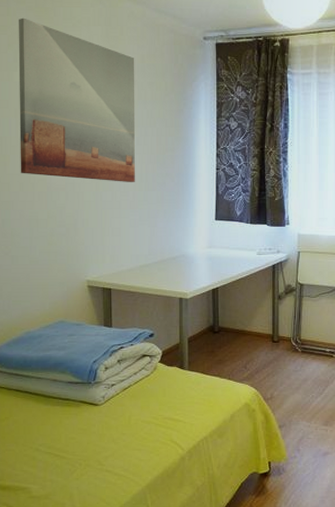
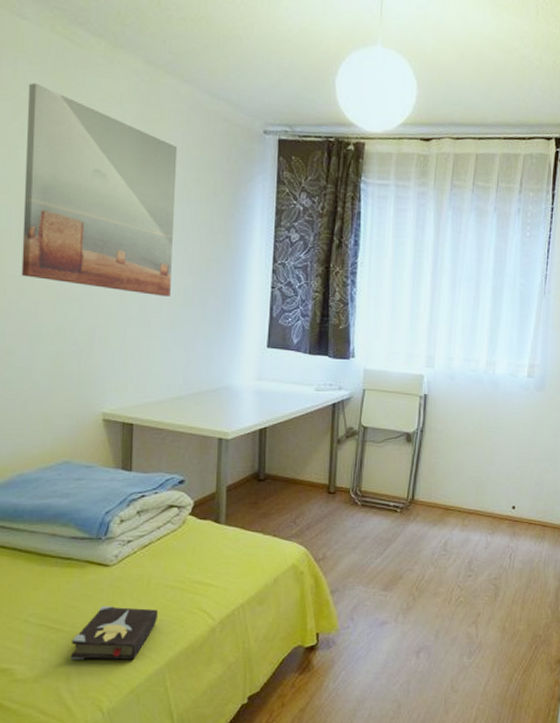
hardback book: none [72,438,139,483] -> present [70,606,159,661]

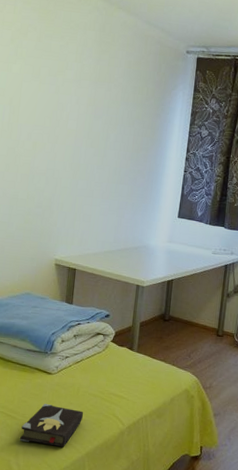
wall art: present [21,82,178,296] -> none [7,16,123,175]

